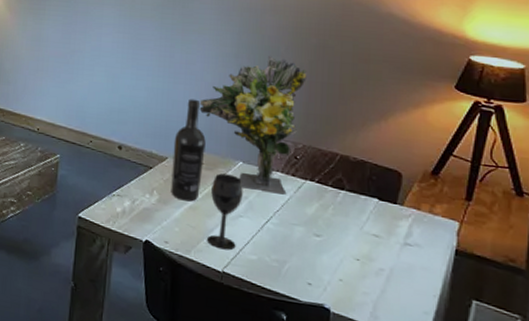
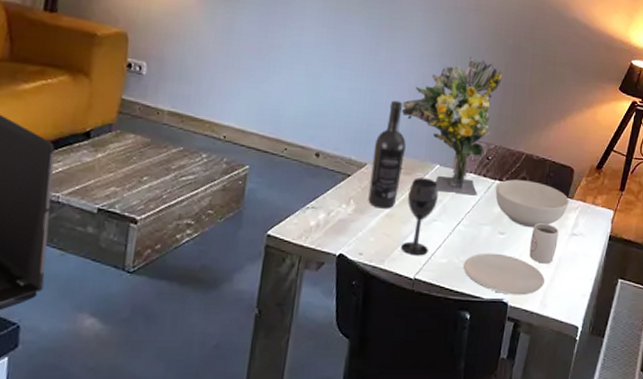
plate: none [275,254,374,304] -> present [463,253,545,296]
bowl: none [306,180,398,233] -> present [495,179,569,228]
mug: none [352,228,388,273] -> present [529,223,559,264]

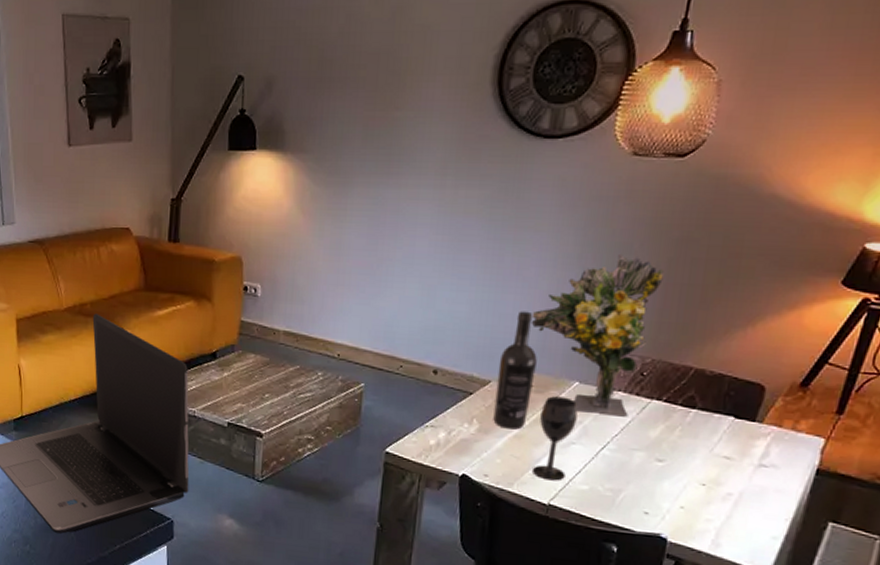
plate: present [463,253,545,296] -> none [608,481,718,532]
bowl: present [495,179,569,228] -> none [651,398,757,456]
mug: present [529,223,559,264] -> none [697,450,741,498]

